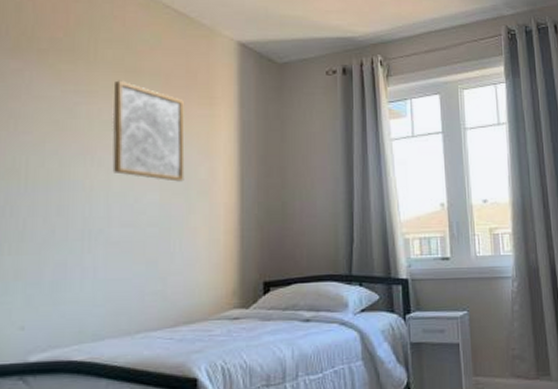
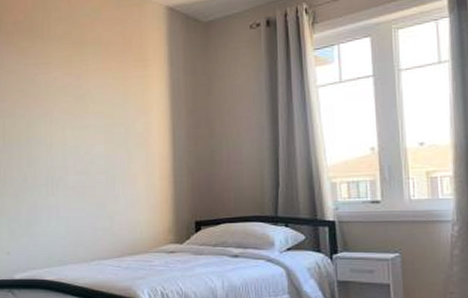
wall art: present [112,80,185,182] -> none [64,51,124,136]

